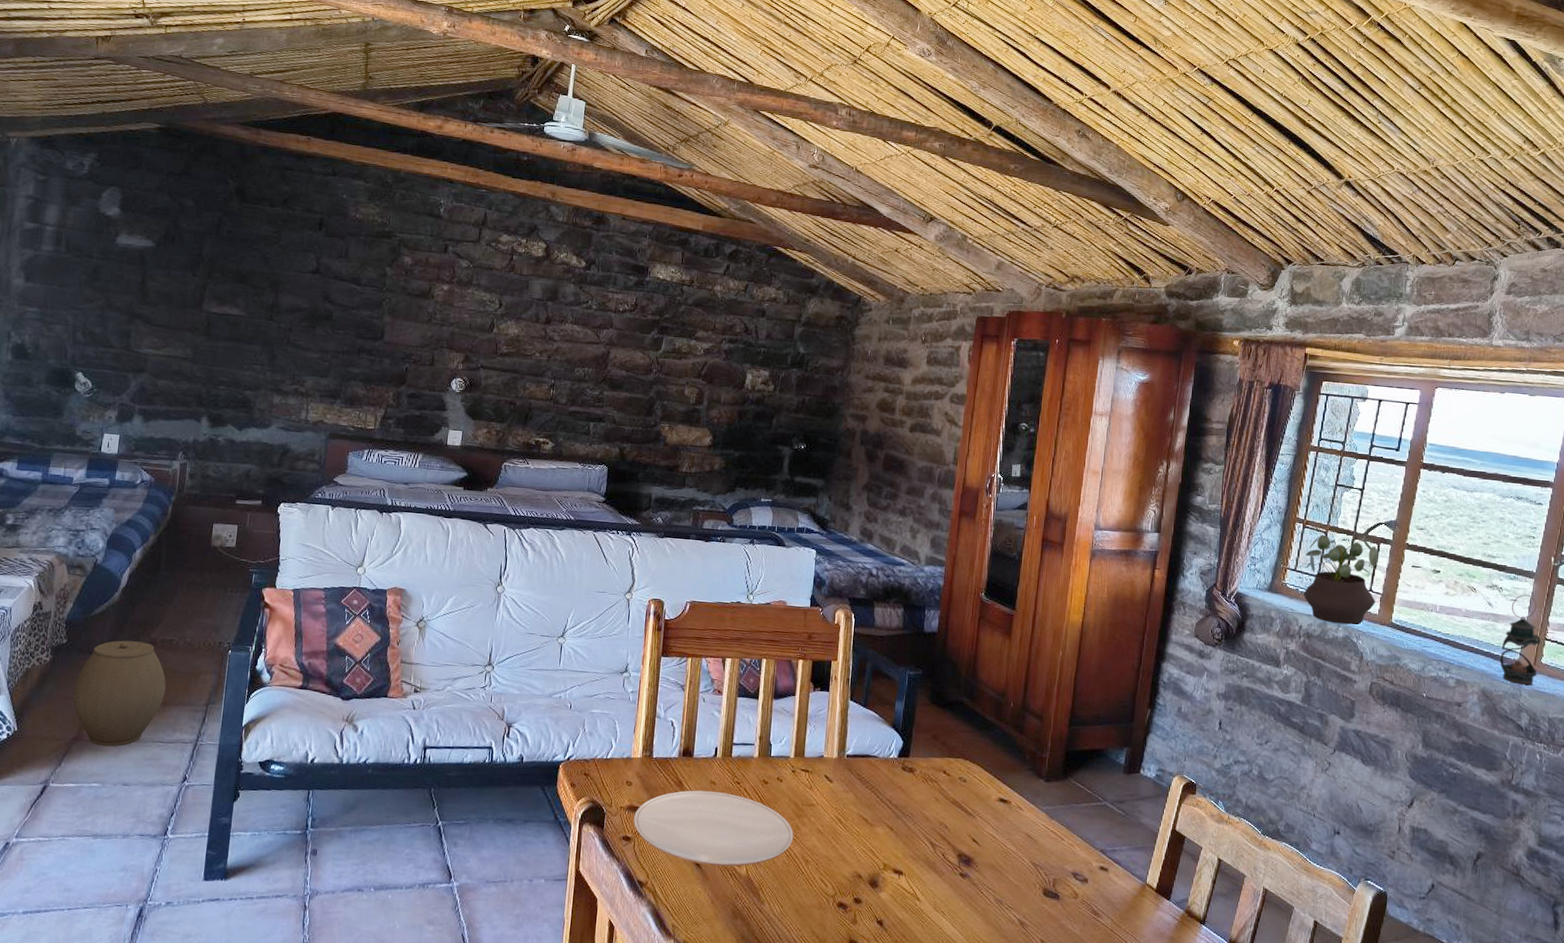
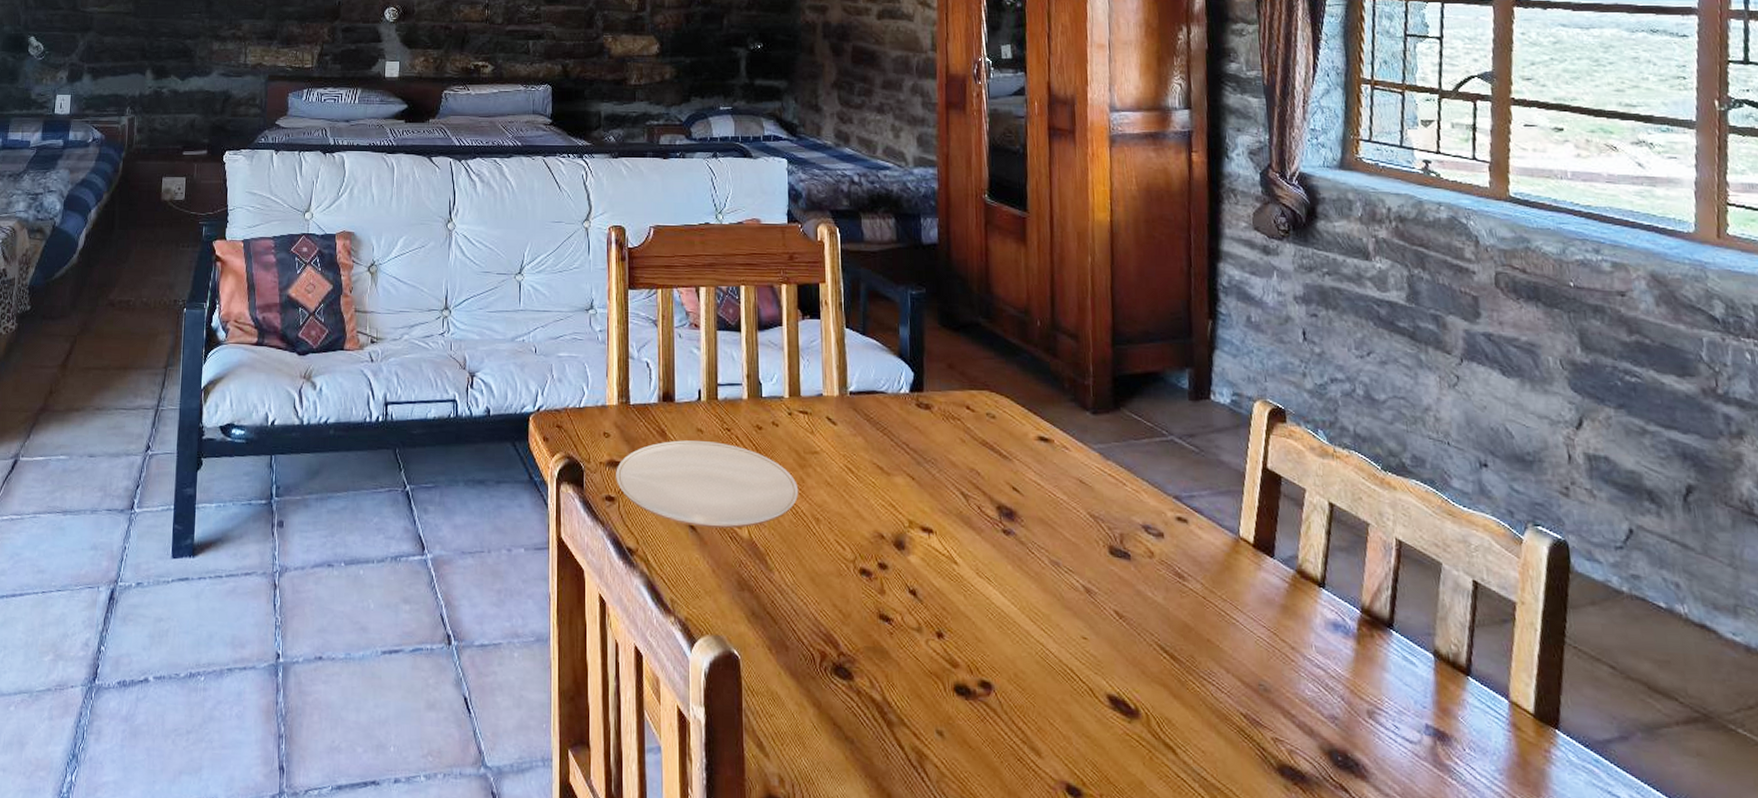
woven basket: present [72,640,166,747] -> none [37,304,125,416]
potted plant: present [1303,534,1379,625] -> none [1380,95,1483,203]
lantern: present [1499,594,1541,686] -> none [1667,149,1725,265]

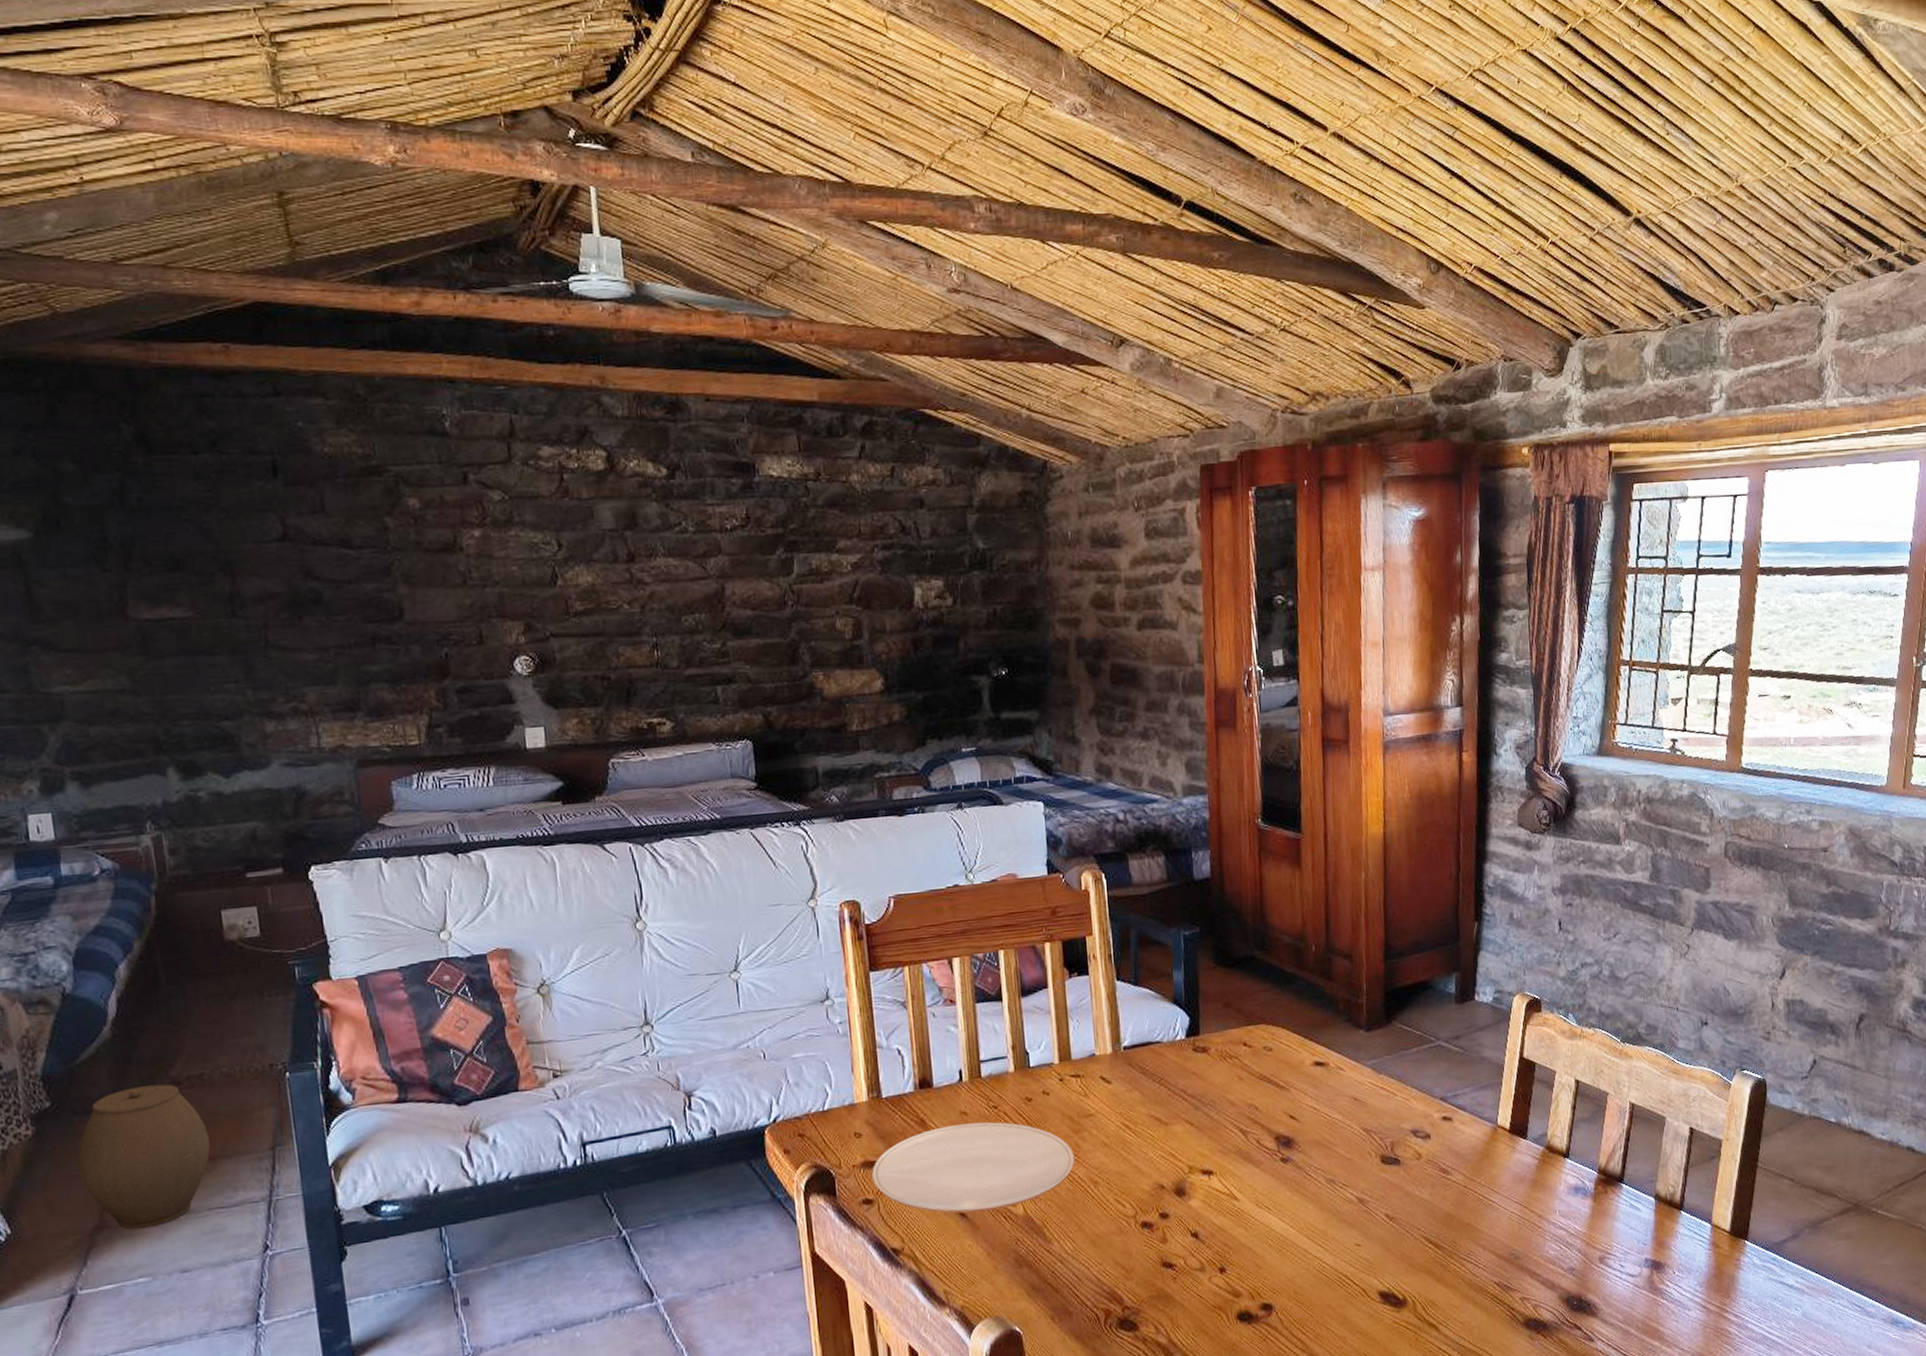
woven basket: none [37,304,125,416] -> present [76,1084,211,1230]

